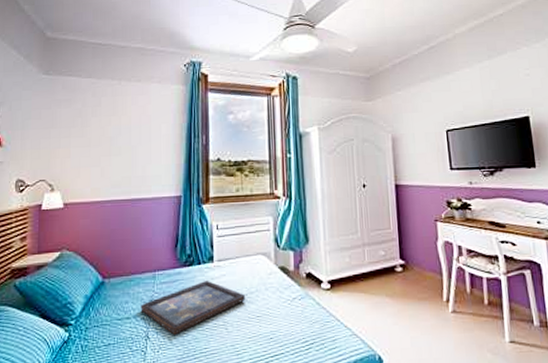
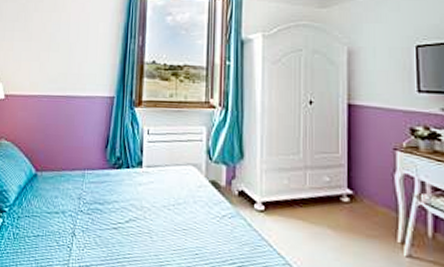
decorative tray: present [140,281,245,335] -> none [69,186,172,236]

